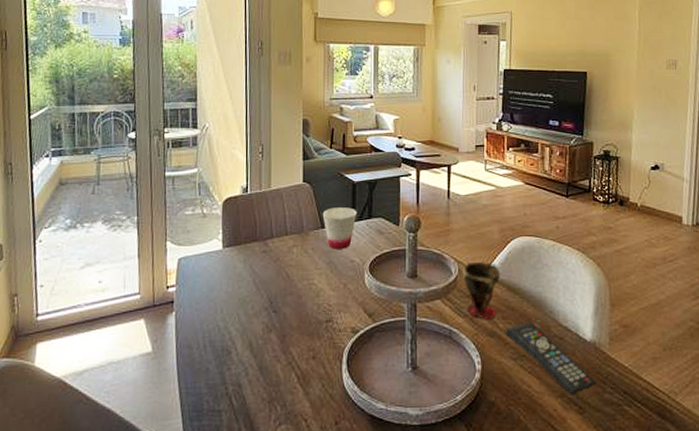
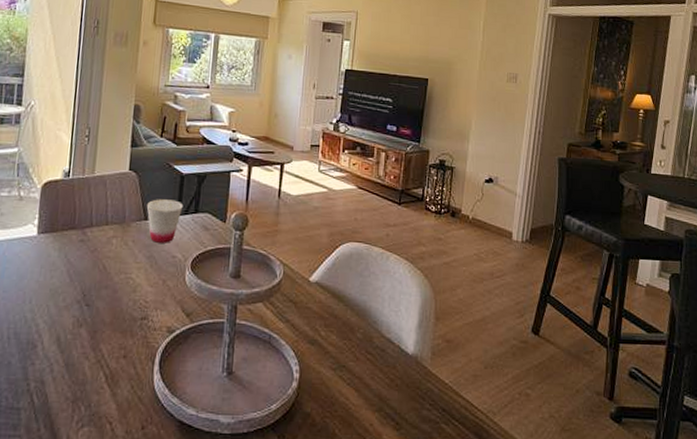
cup: present [462,261,501,320] -> none [287,265,327,326]
remote control: present [505,322,597,395] -> none [326,331,416,410]

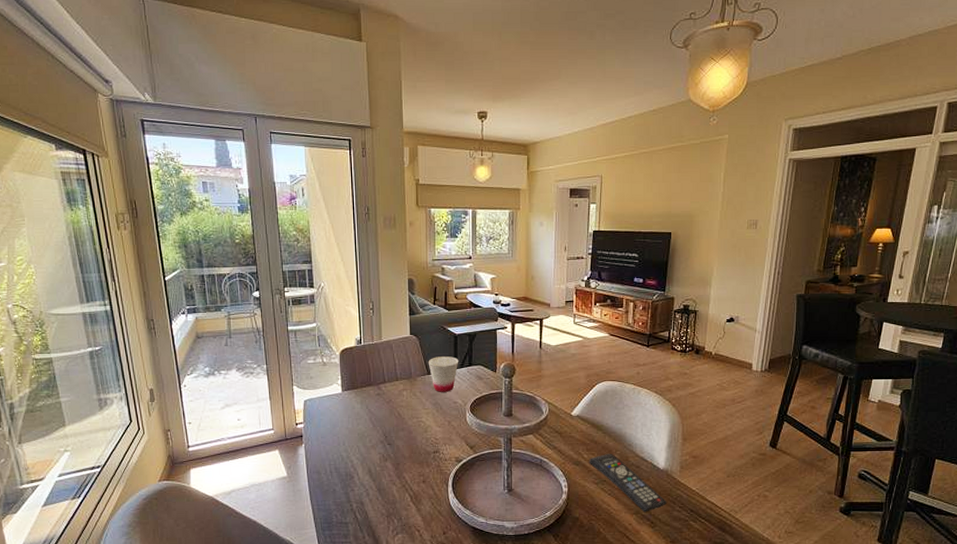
remote control: none [326,331,416,410] -> present [589,453,668,512]

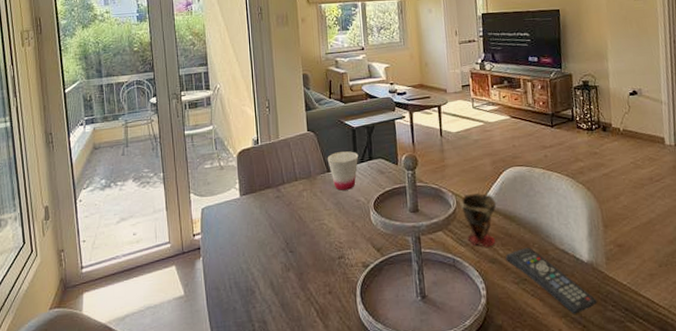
cup: none [552,402,586,451] -> present [460,192,497,248]

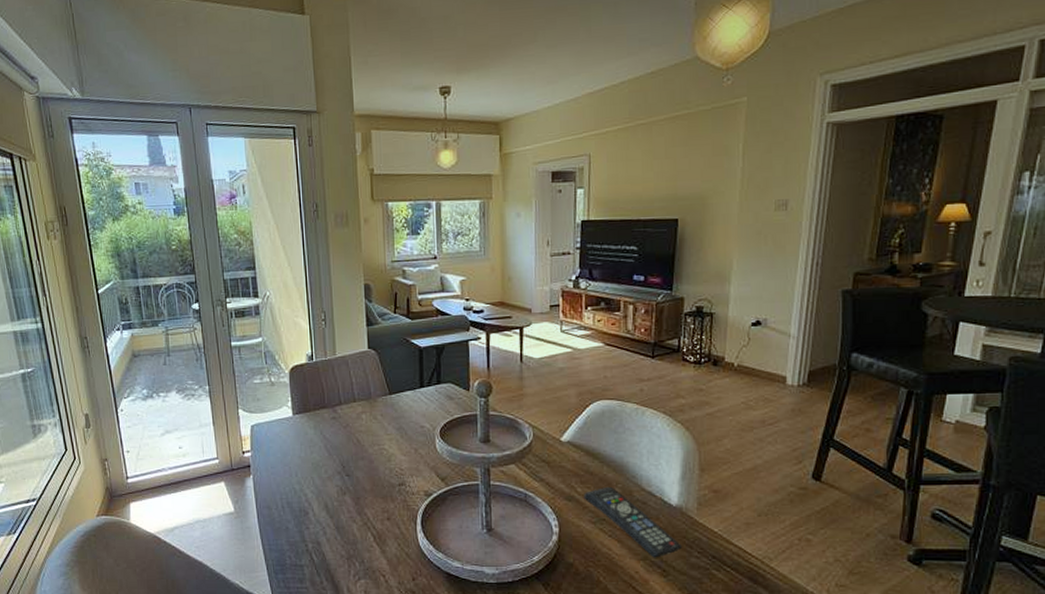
cup: present [327,150,359,191] -> none [389,372,426,415]
cup: present [460,192,497,248] -> none [537,425,579,484]

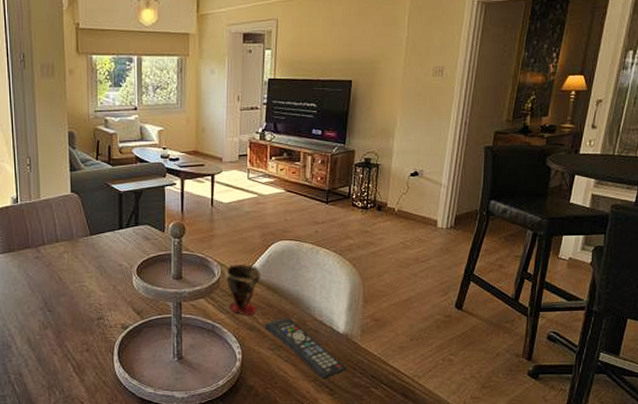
cup: none [537,425,579,484] -> present [224,263,261,316]

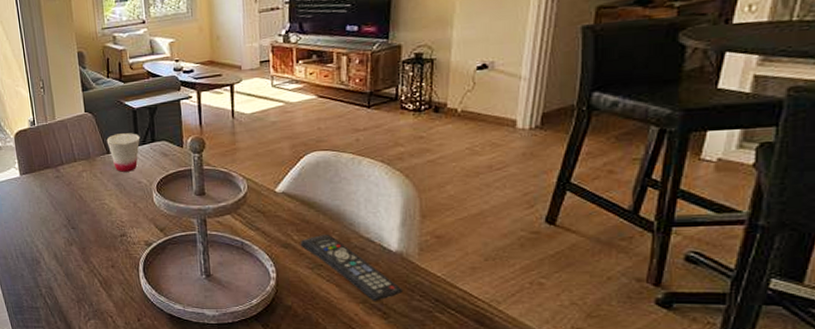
cup: none [90,215,124,254] -> present [106,132,140,172]
cup: present [224,263,261,316] -> none [251,177,294,232]

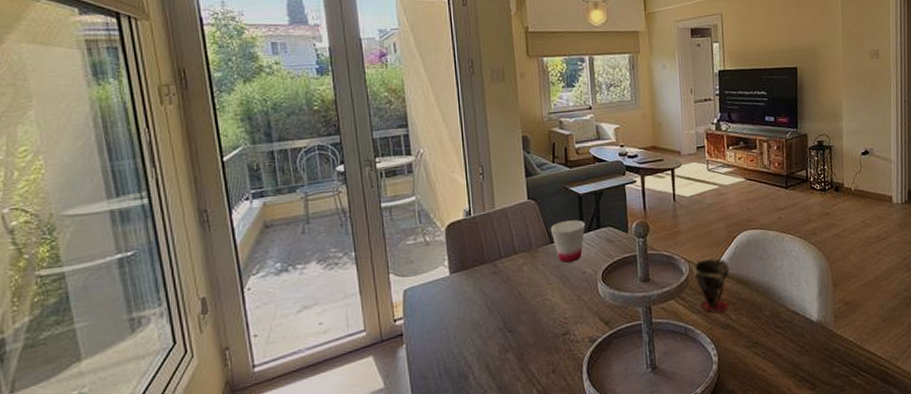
cup: none [251,177,294,232] -> present [692,258,730,314]
remote control: present [300,234,404,301] -> none [737,310,826,373]

